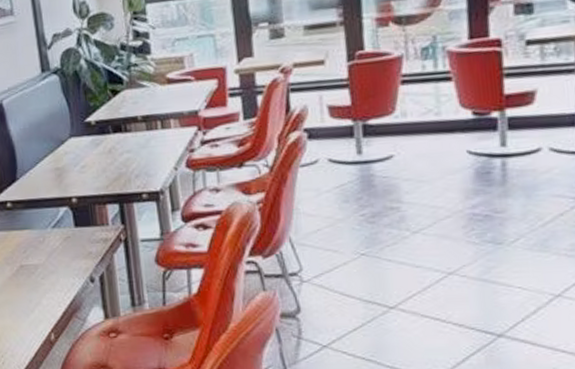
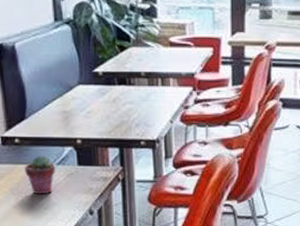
potted succulent: none [18,218,51,263] -> present [25,155,55,195]

